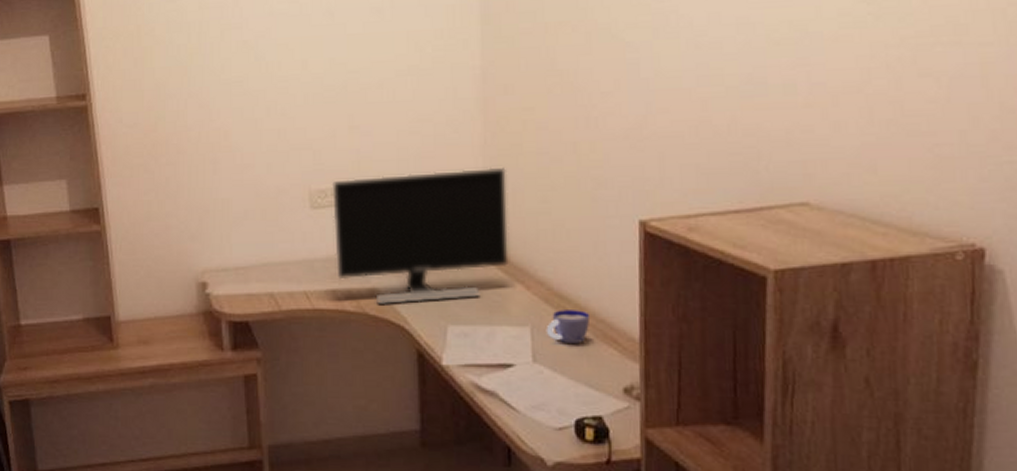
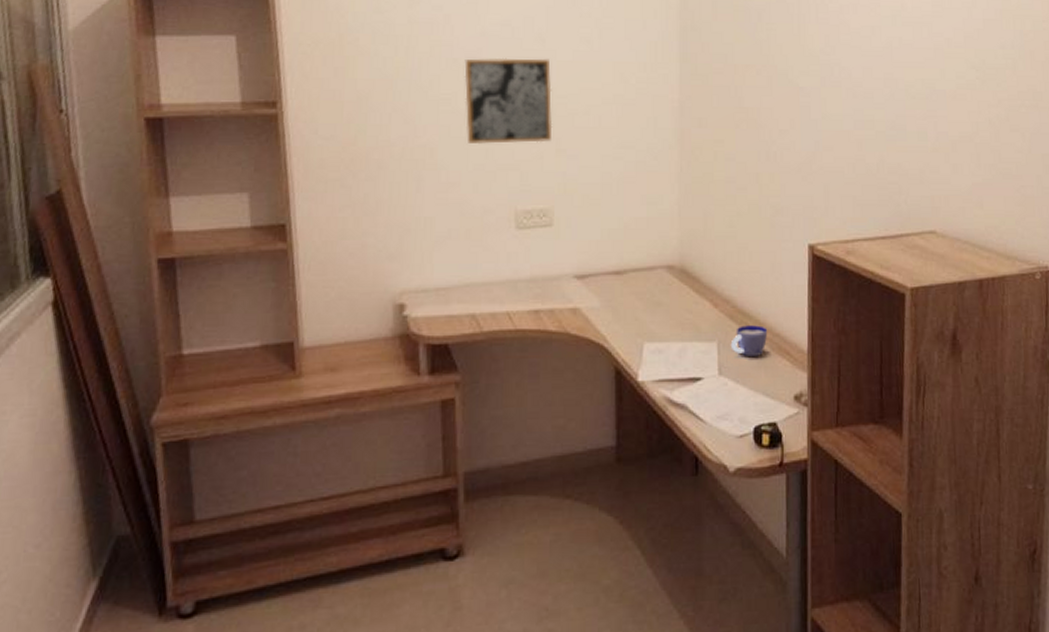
wall art: none [254,33,345,125] -> present [464,58,553,144]
monitor: present [332,167,509,305] -> none [538,193,700,325]

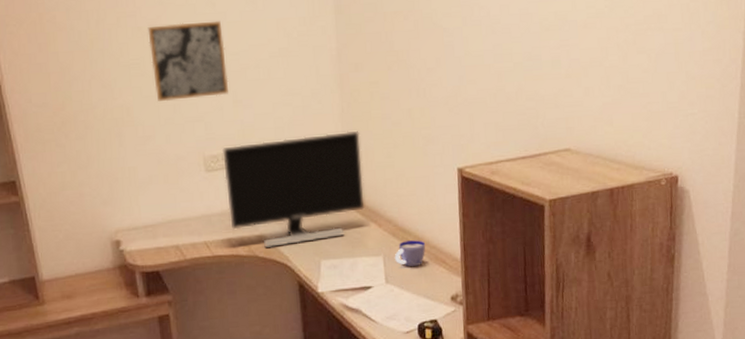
monitor: none [538,193,700,325] -> present [222,130,365,248]

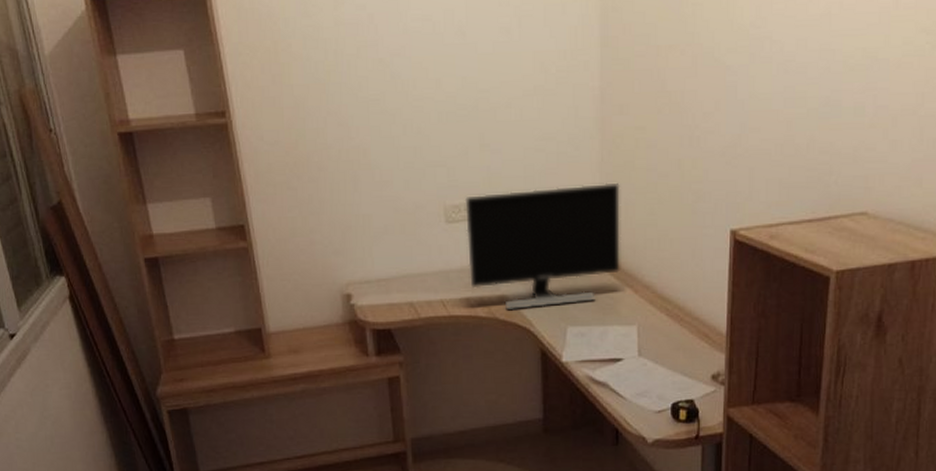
wall art: present [147,20,229,101] -> none [390,52,476,143]
cup: present [394,240,426,267] -> none [650,310,687,340]

